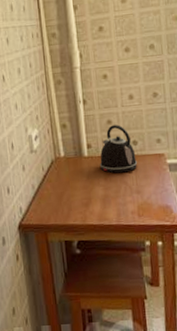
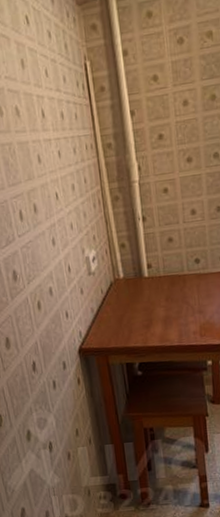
kettle: present [99,125,138,174] -> none [160,242,200,294]

